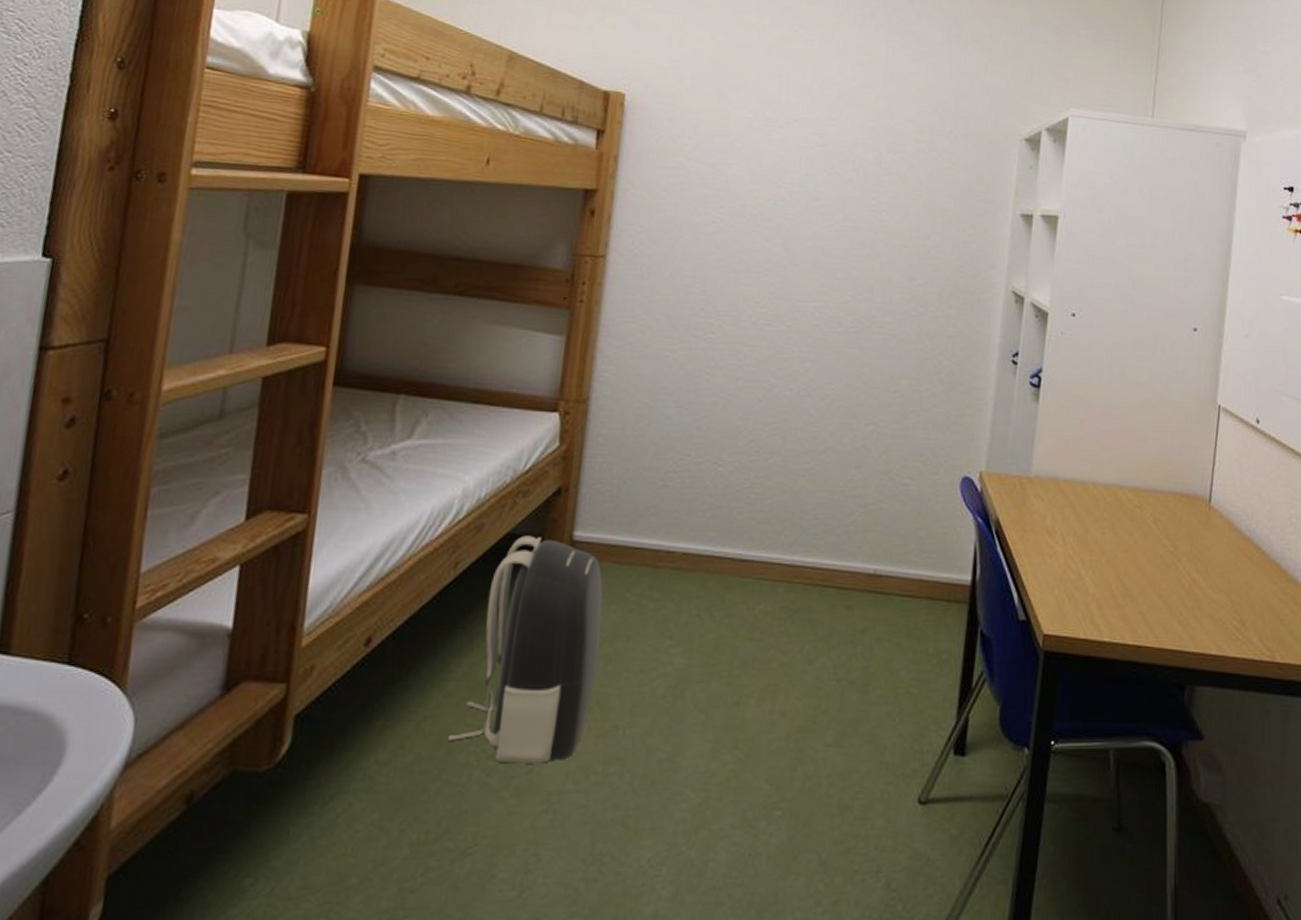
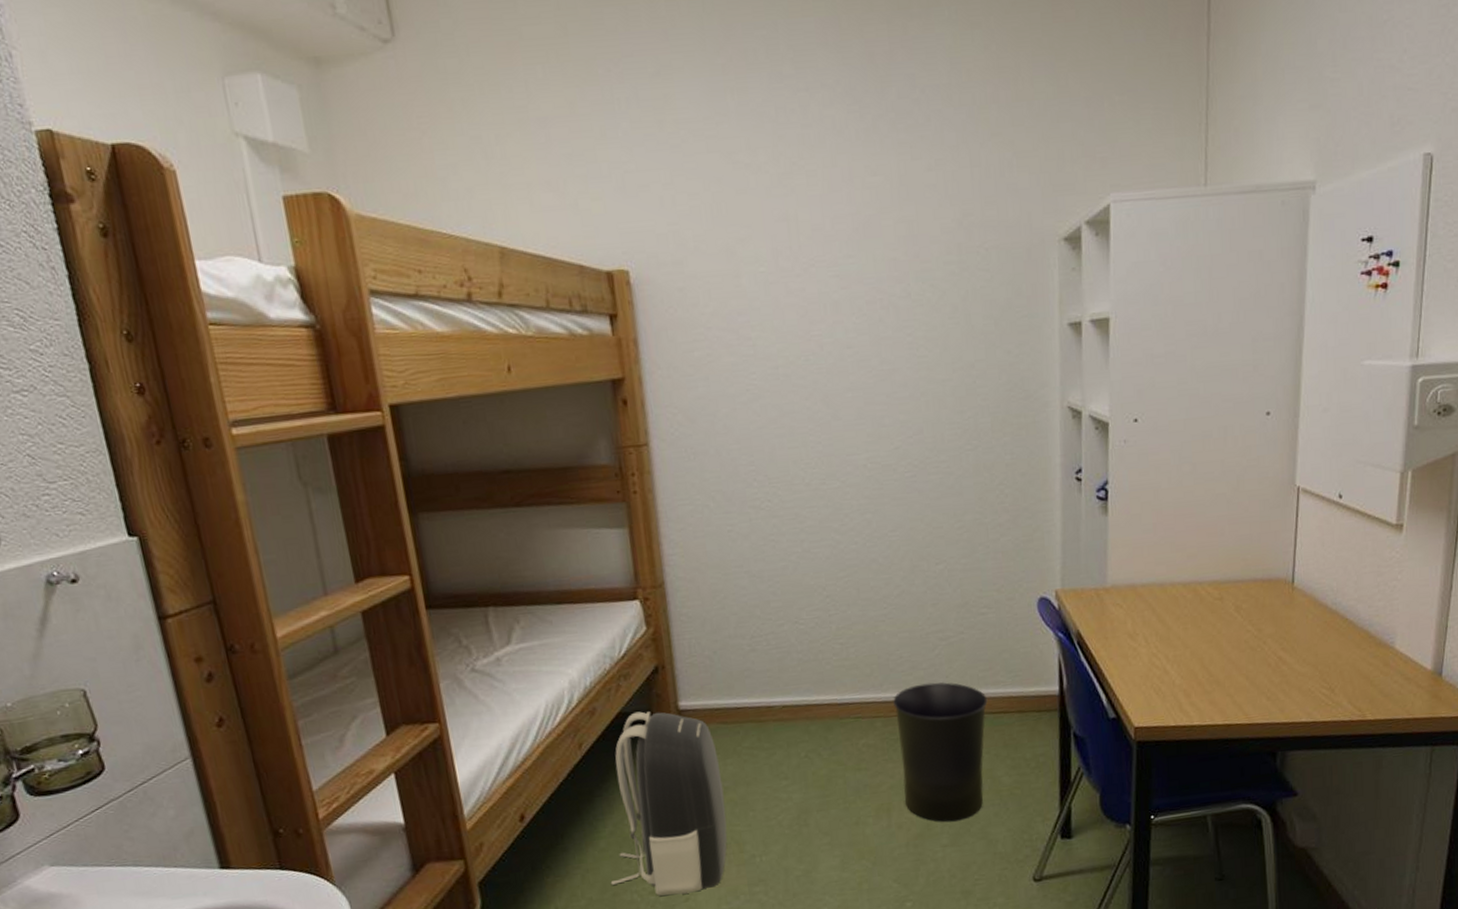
waste bin: none [794,551,897,715] -> present [893,682,988,822]

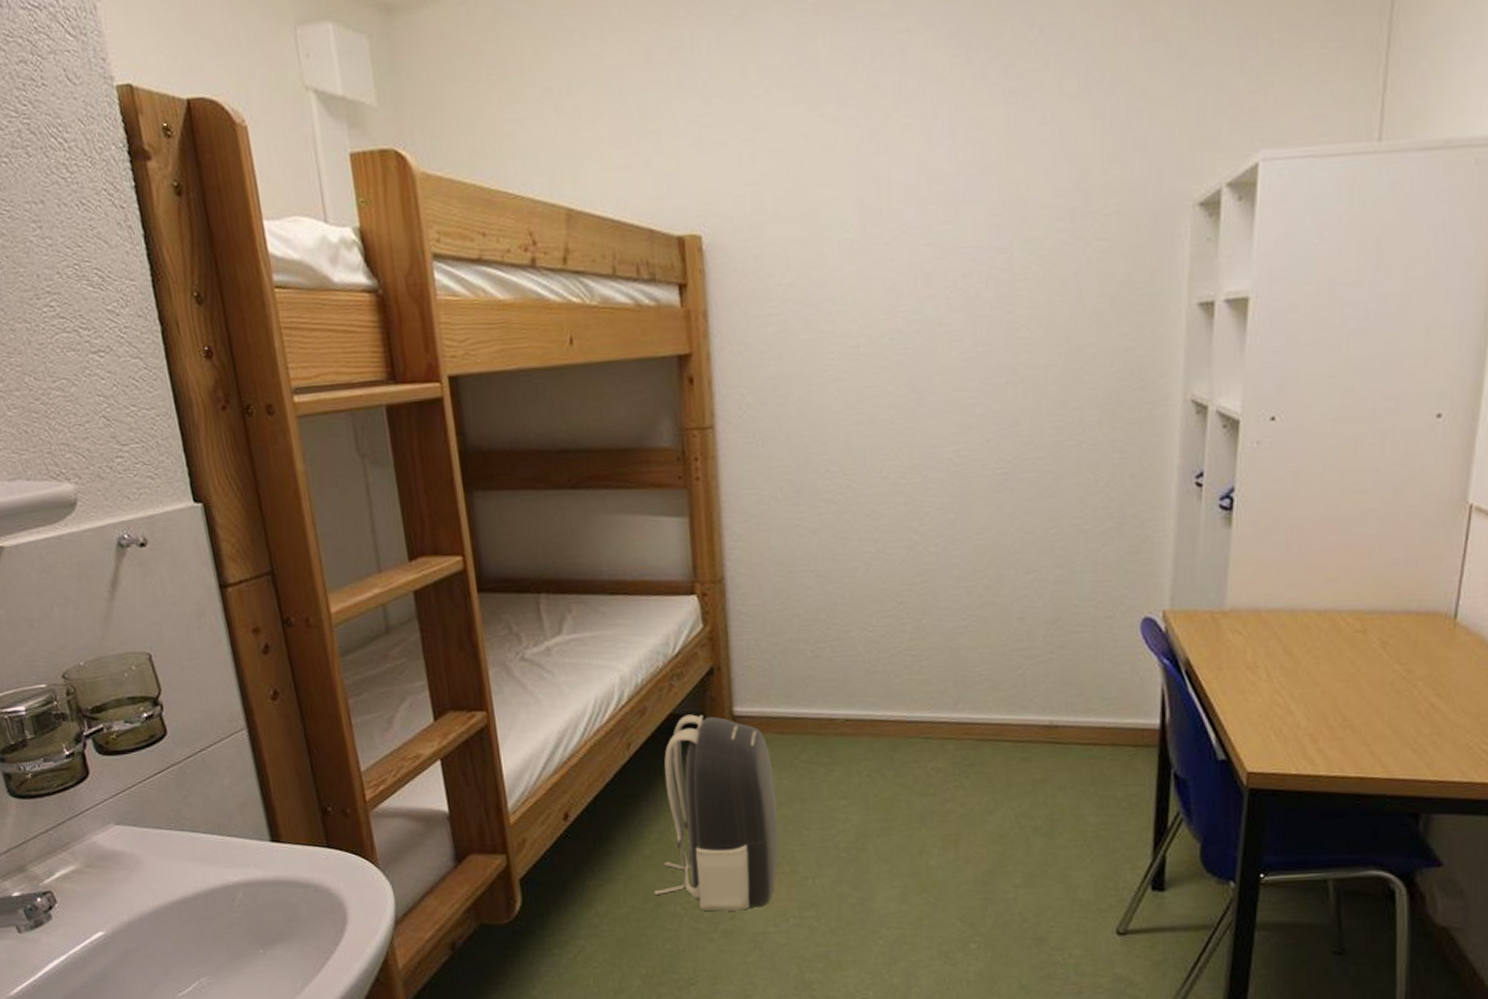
waste bin: present [893,682,988,822] -> none [968,705,1076,859]

